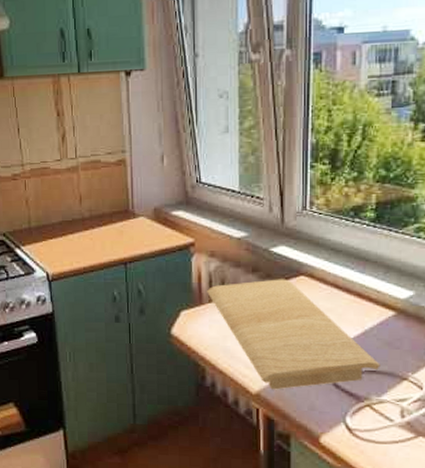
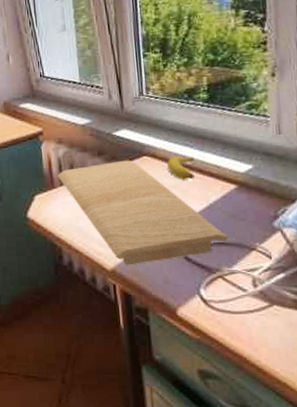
banana: none [325,278,354,304] -> present [167,156,195,180]

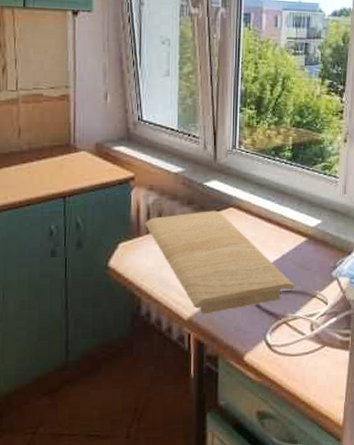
banana: present [167,156,195,180] -> none [250,209,274,232]

